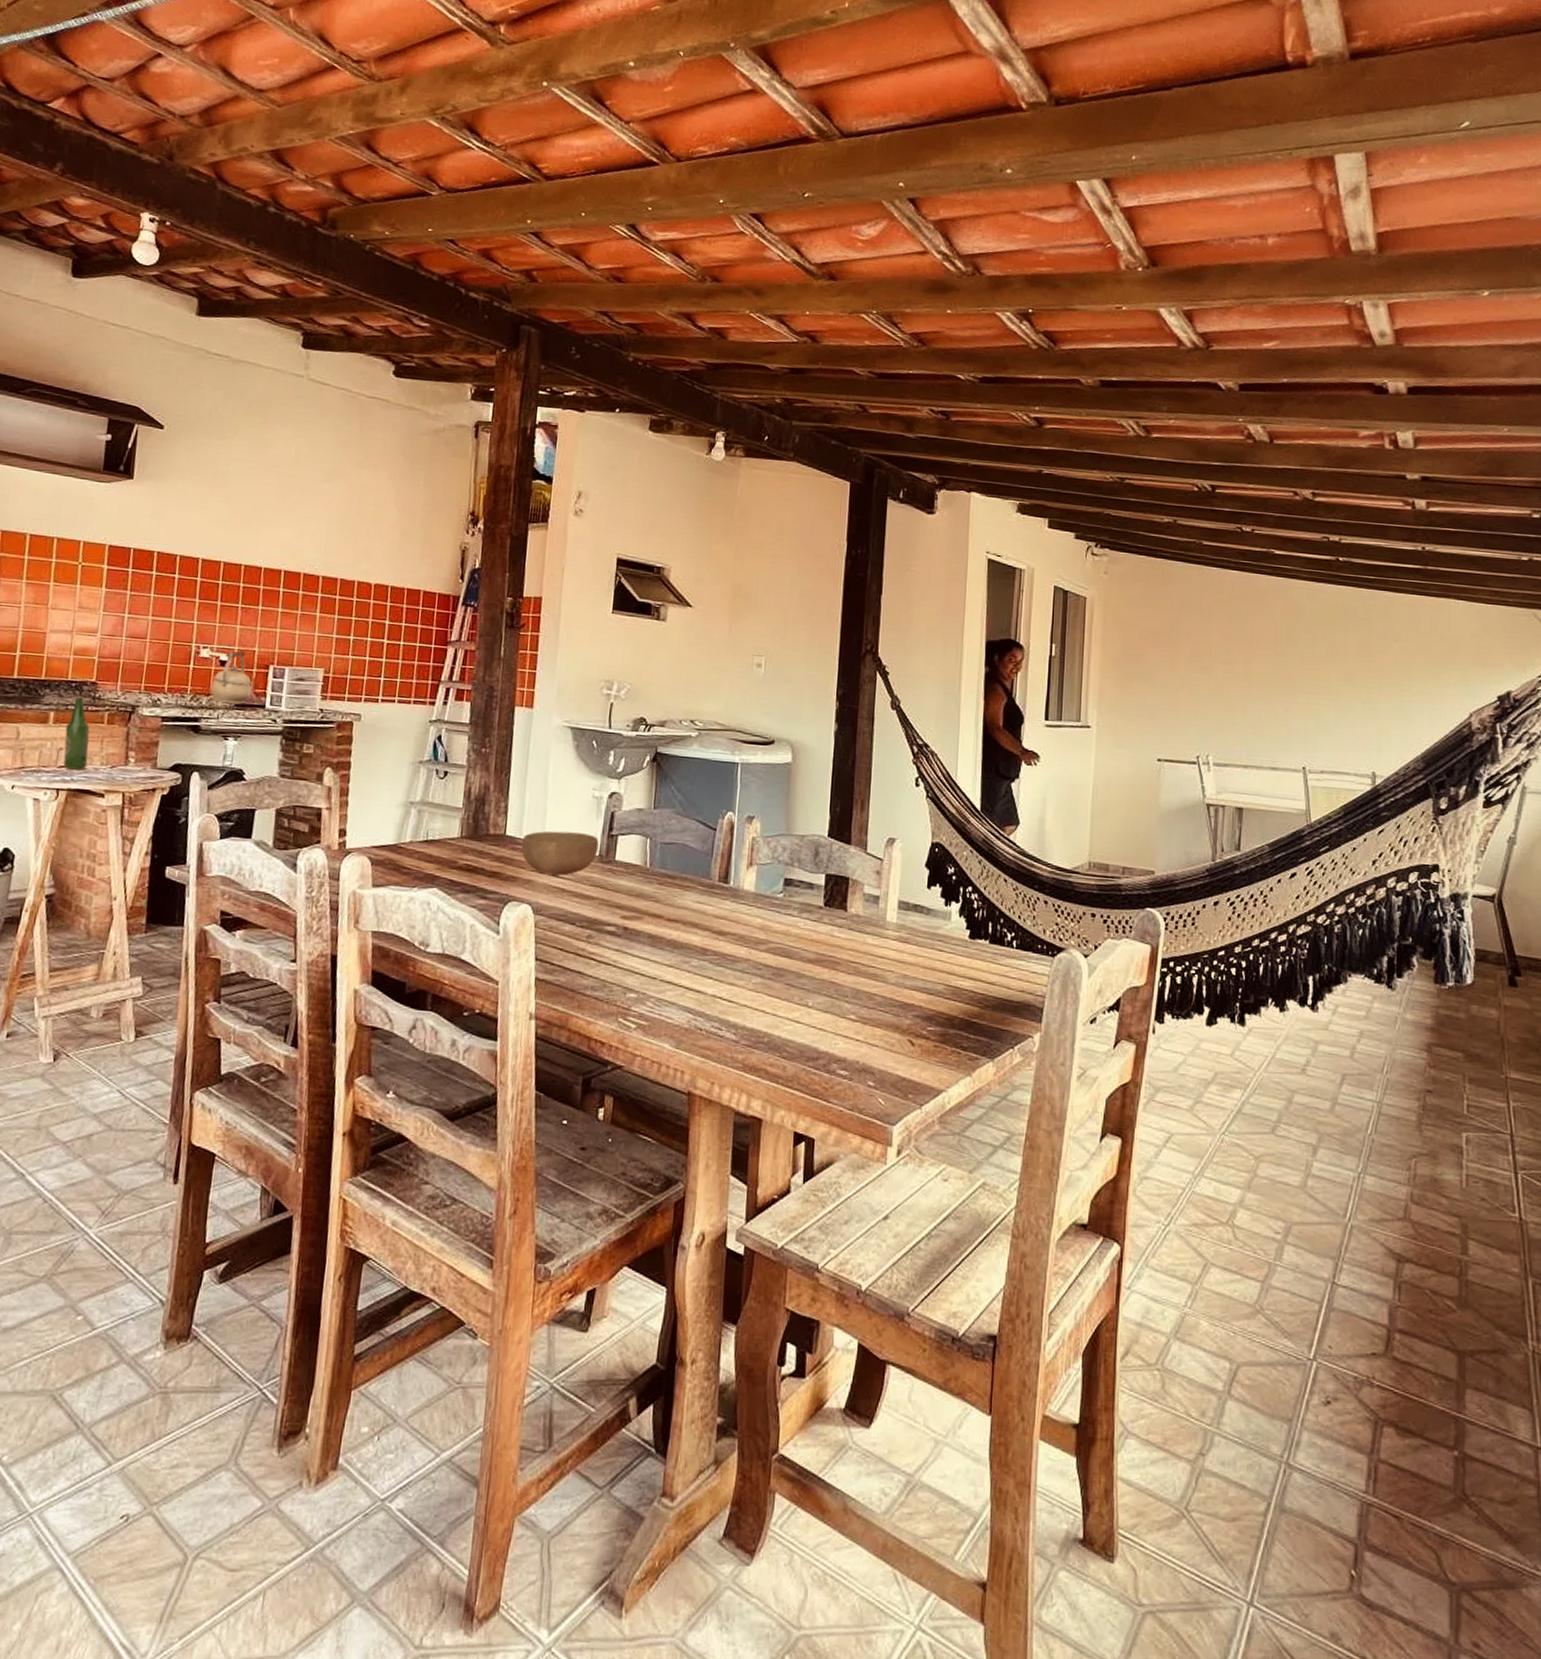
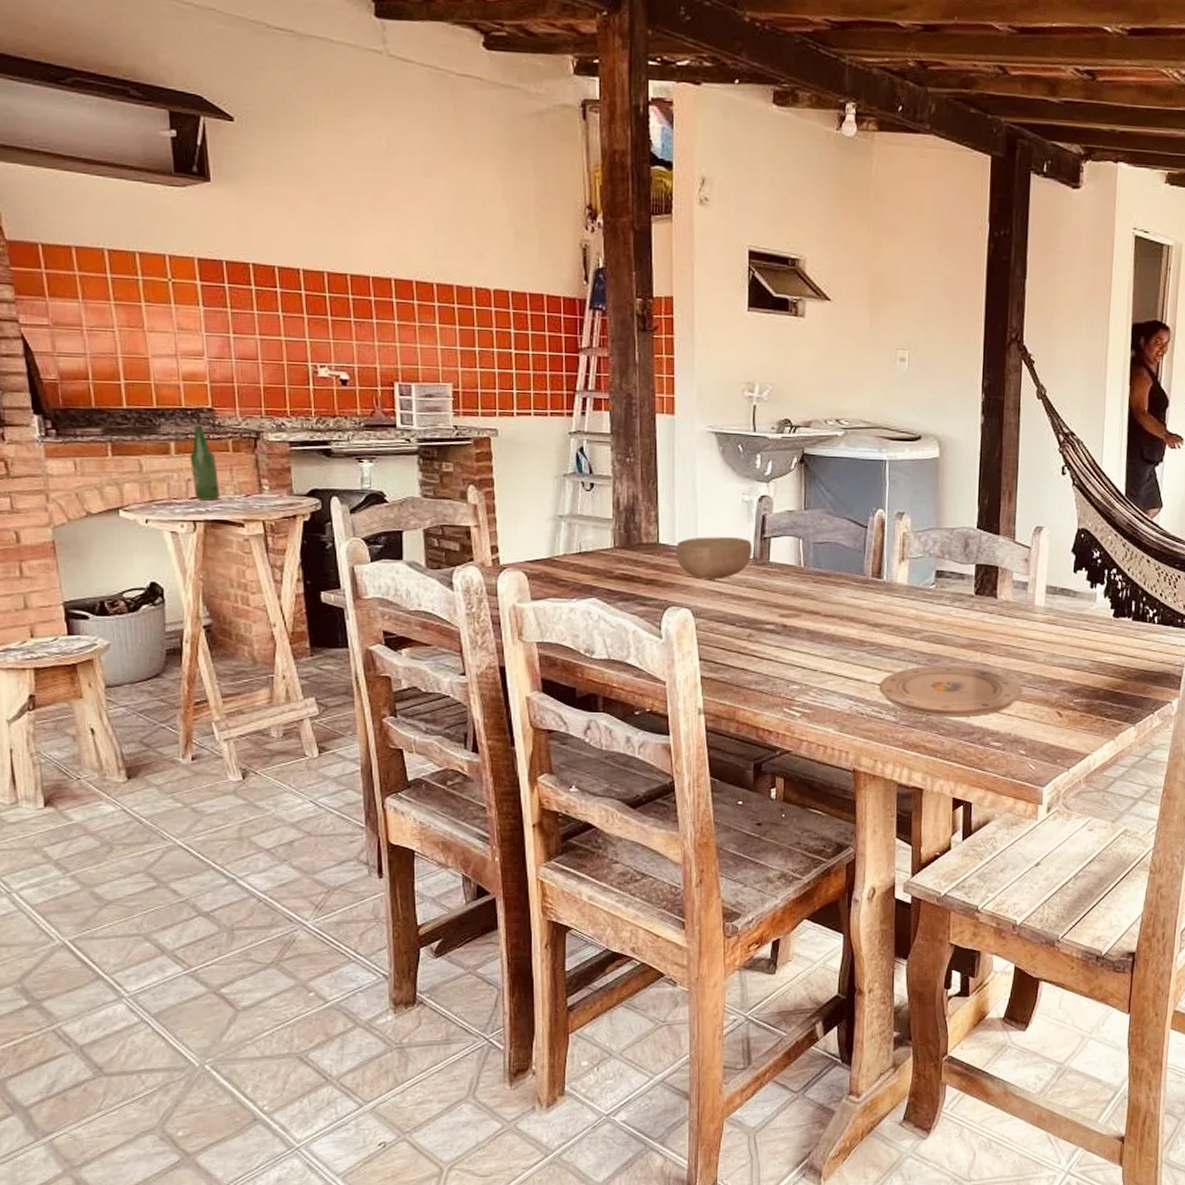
kettle: present [209,650,253,705] -> none [335,368,380,425]
plate: none [719,980,872,1040] -> present [878,665,1023,717]

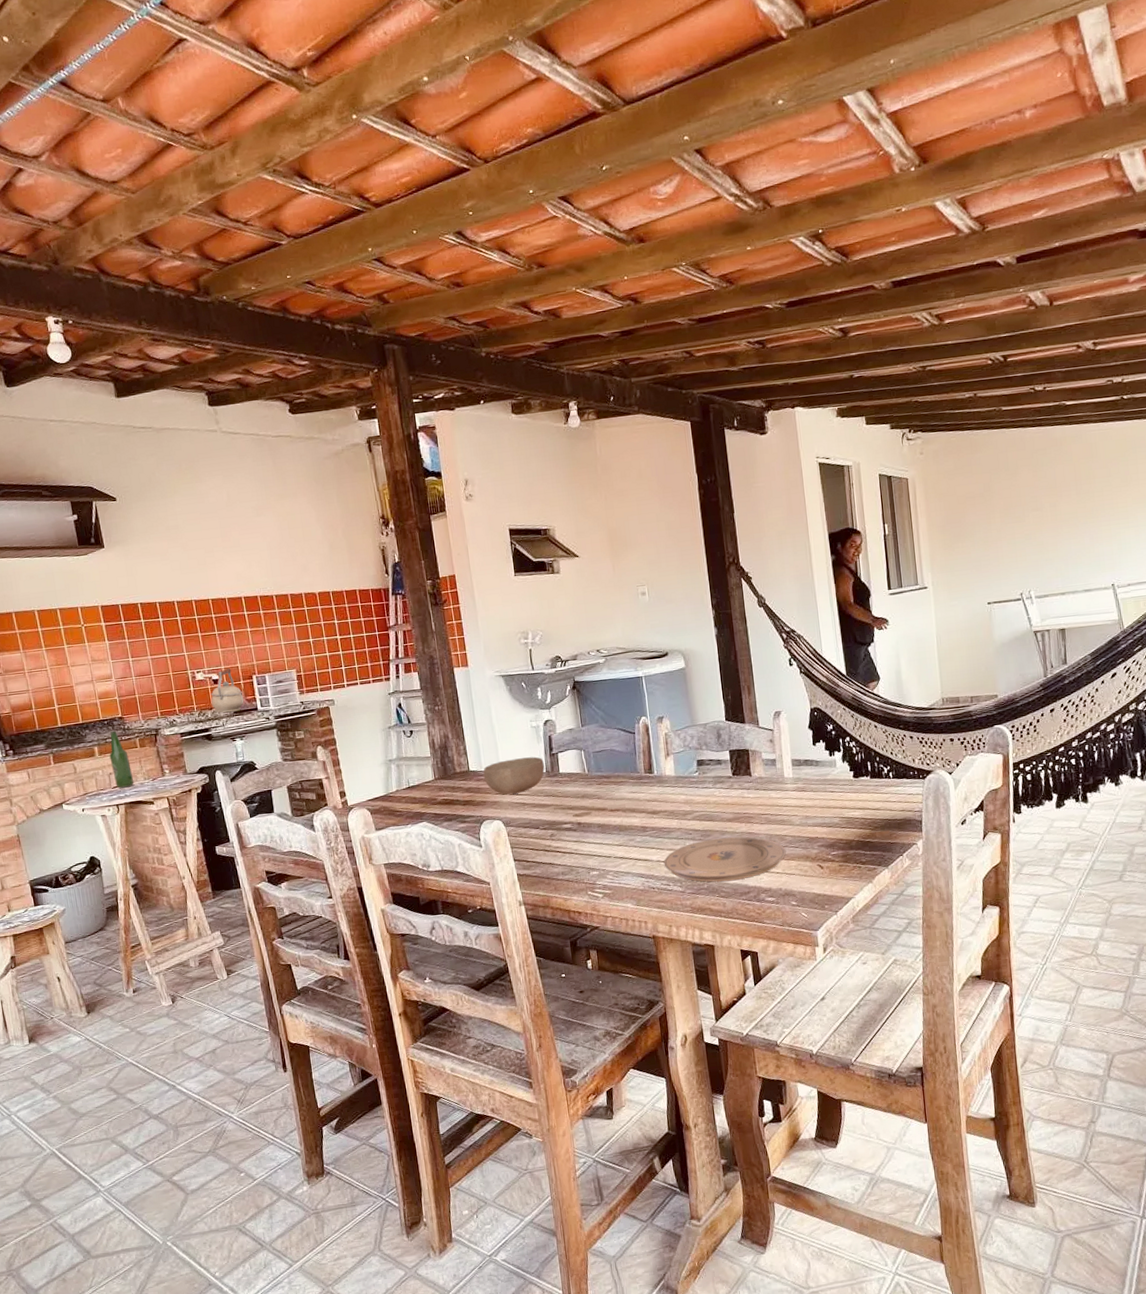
kettle: none [335,368,380,425] -> present [210,668,245,713]

